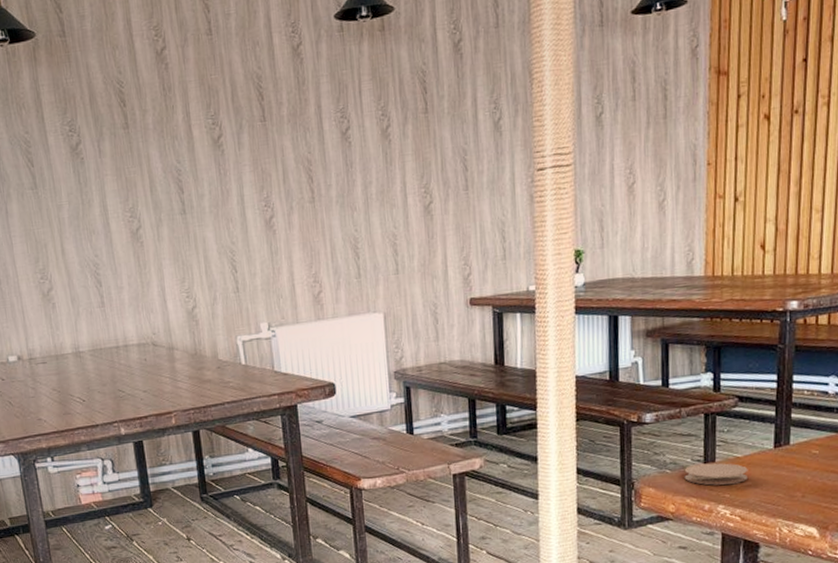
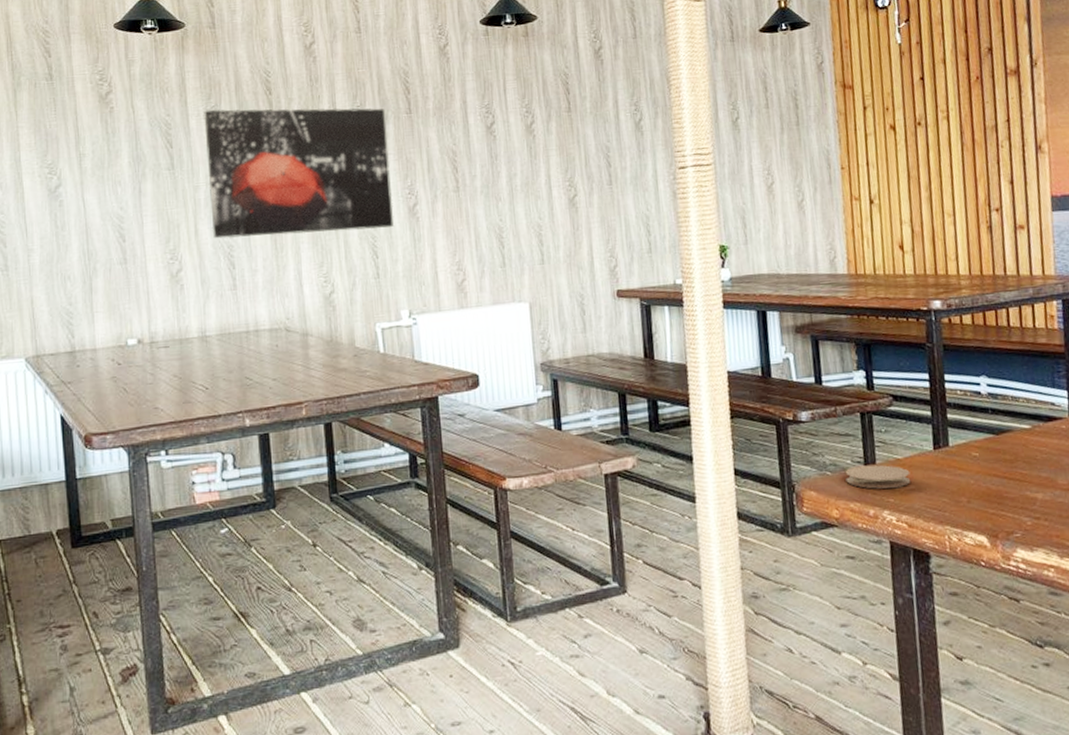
wall art: none [61,117,251,258] -> present [204,108,394,239]

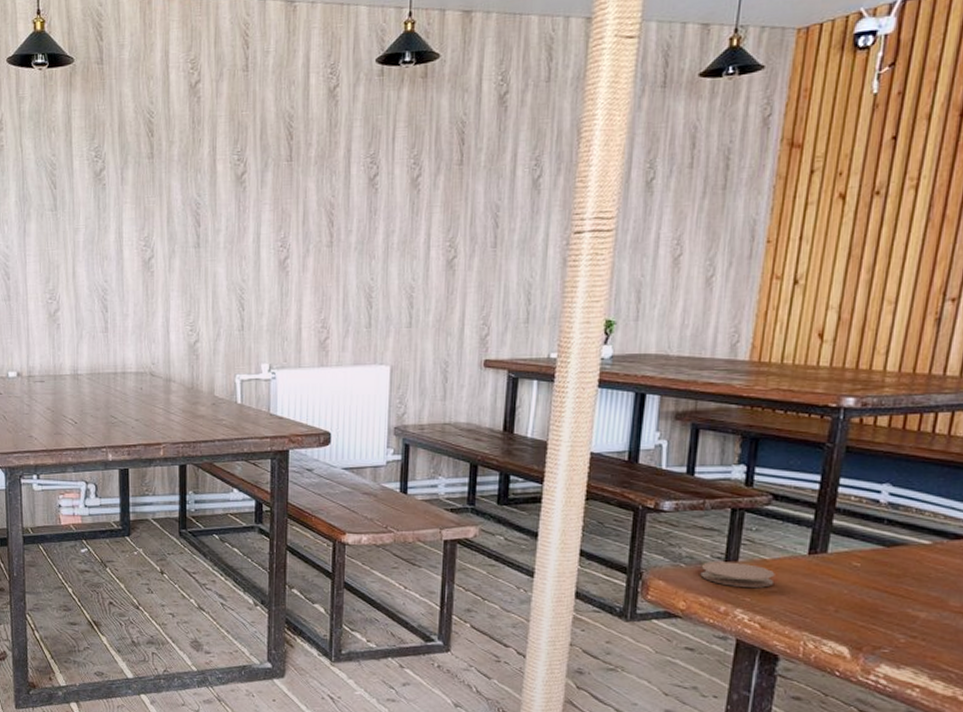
wall art: present [204,108,394,239] -> none [87,150,266,282]

